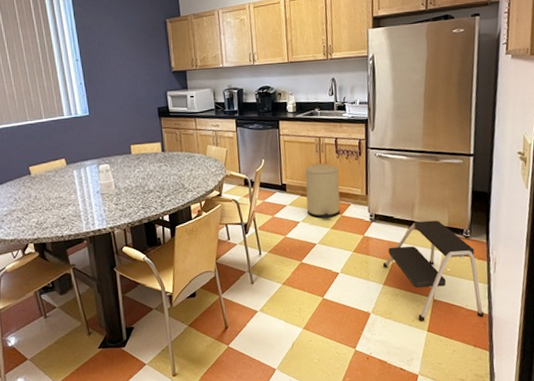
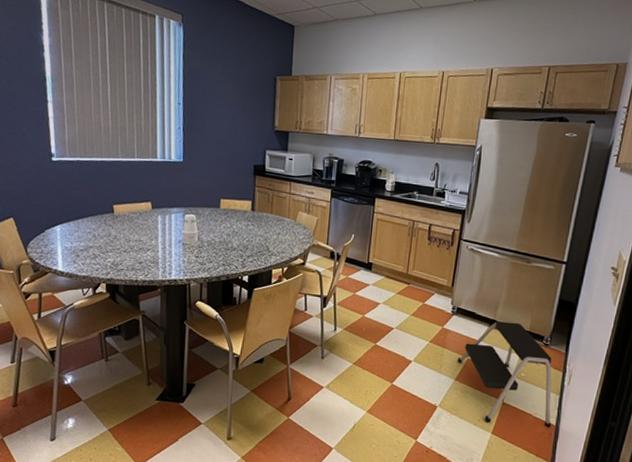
pedal bin: present [305,163,340,219] -> none [390,247,429,304]

